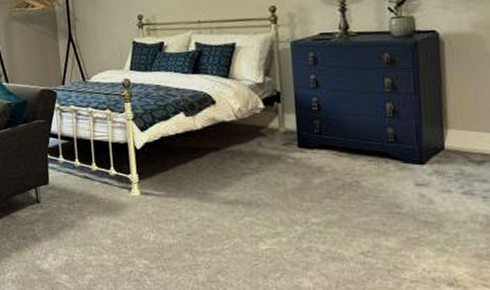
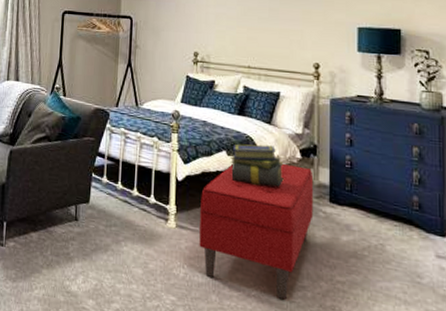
bench: none [162,116,282,248] -> present [199,164,314,300]
stack of books: none [187,99,248,141] -> present [229,144,284,187]

